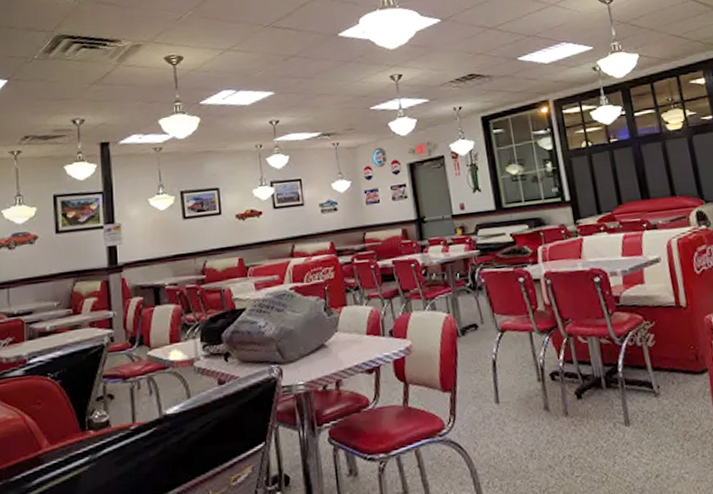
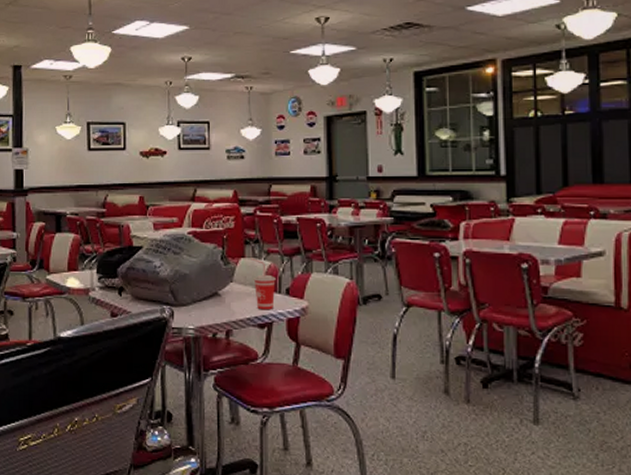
beverage cup: none [352,305,380,356] -> present [250,258,276,310]

